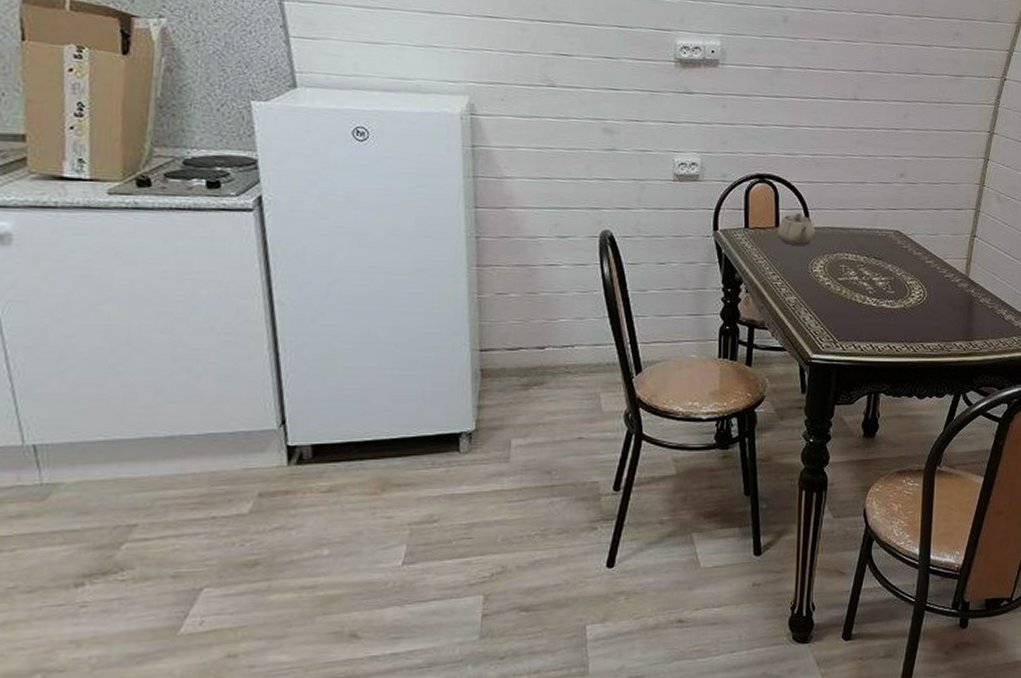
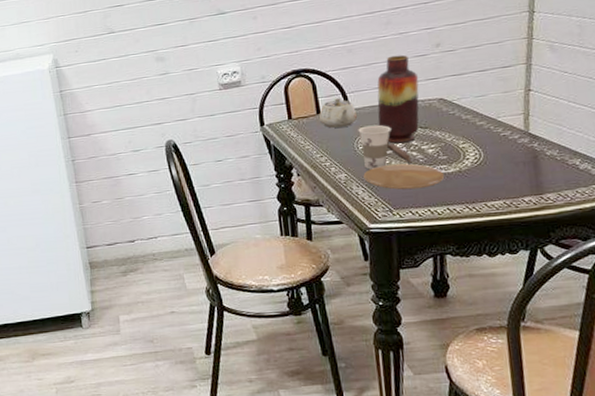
plate: none [813,292,890,322] -> present [363,163,445,190]
cup: none [814,247,862,295] -> present [358,125,412,170]
vase: none [835,177,880,272] -> present [377,55,419,144]

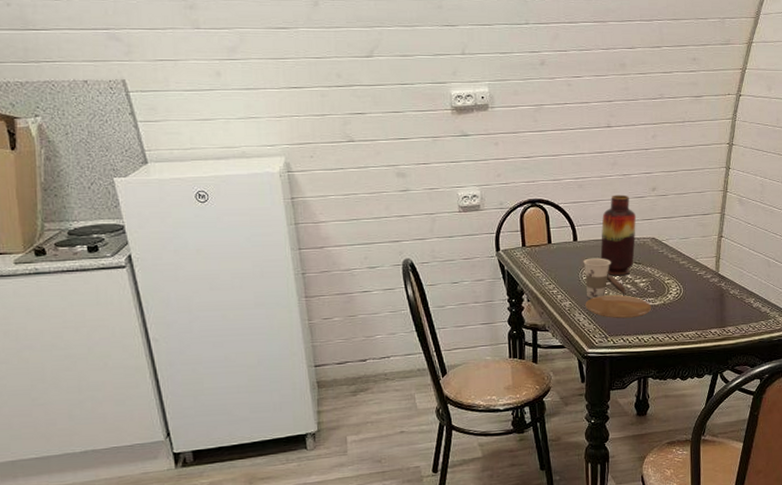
teapot: present [318,97,358,128] -> none [549,229,584,259]

